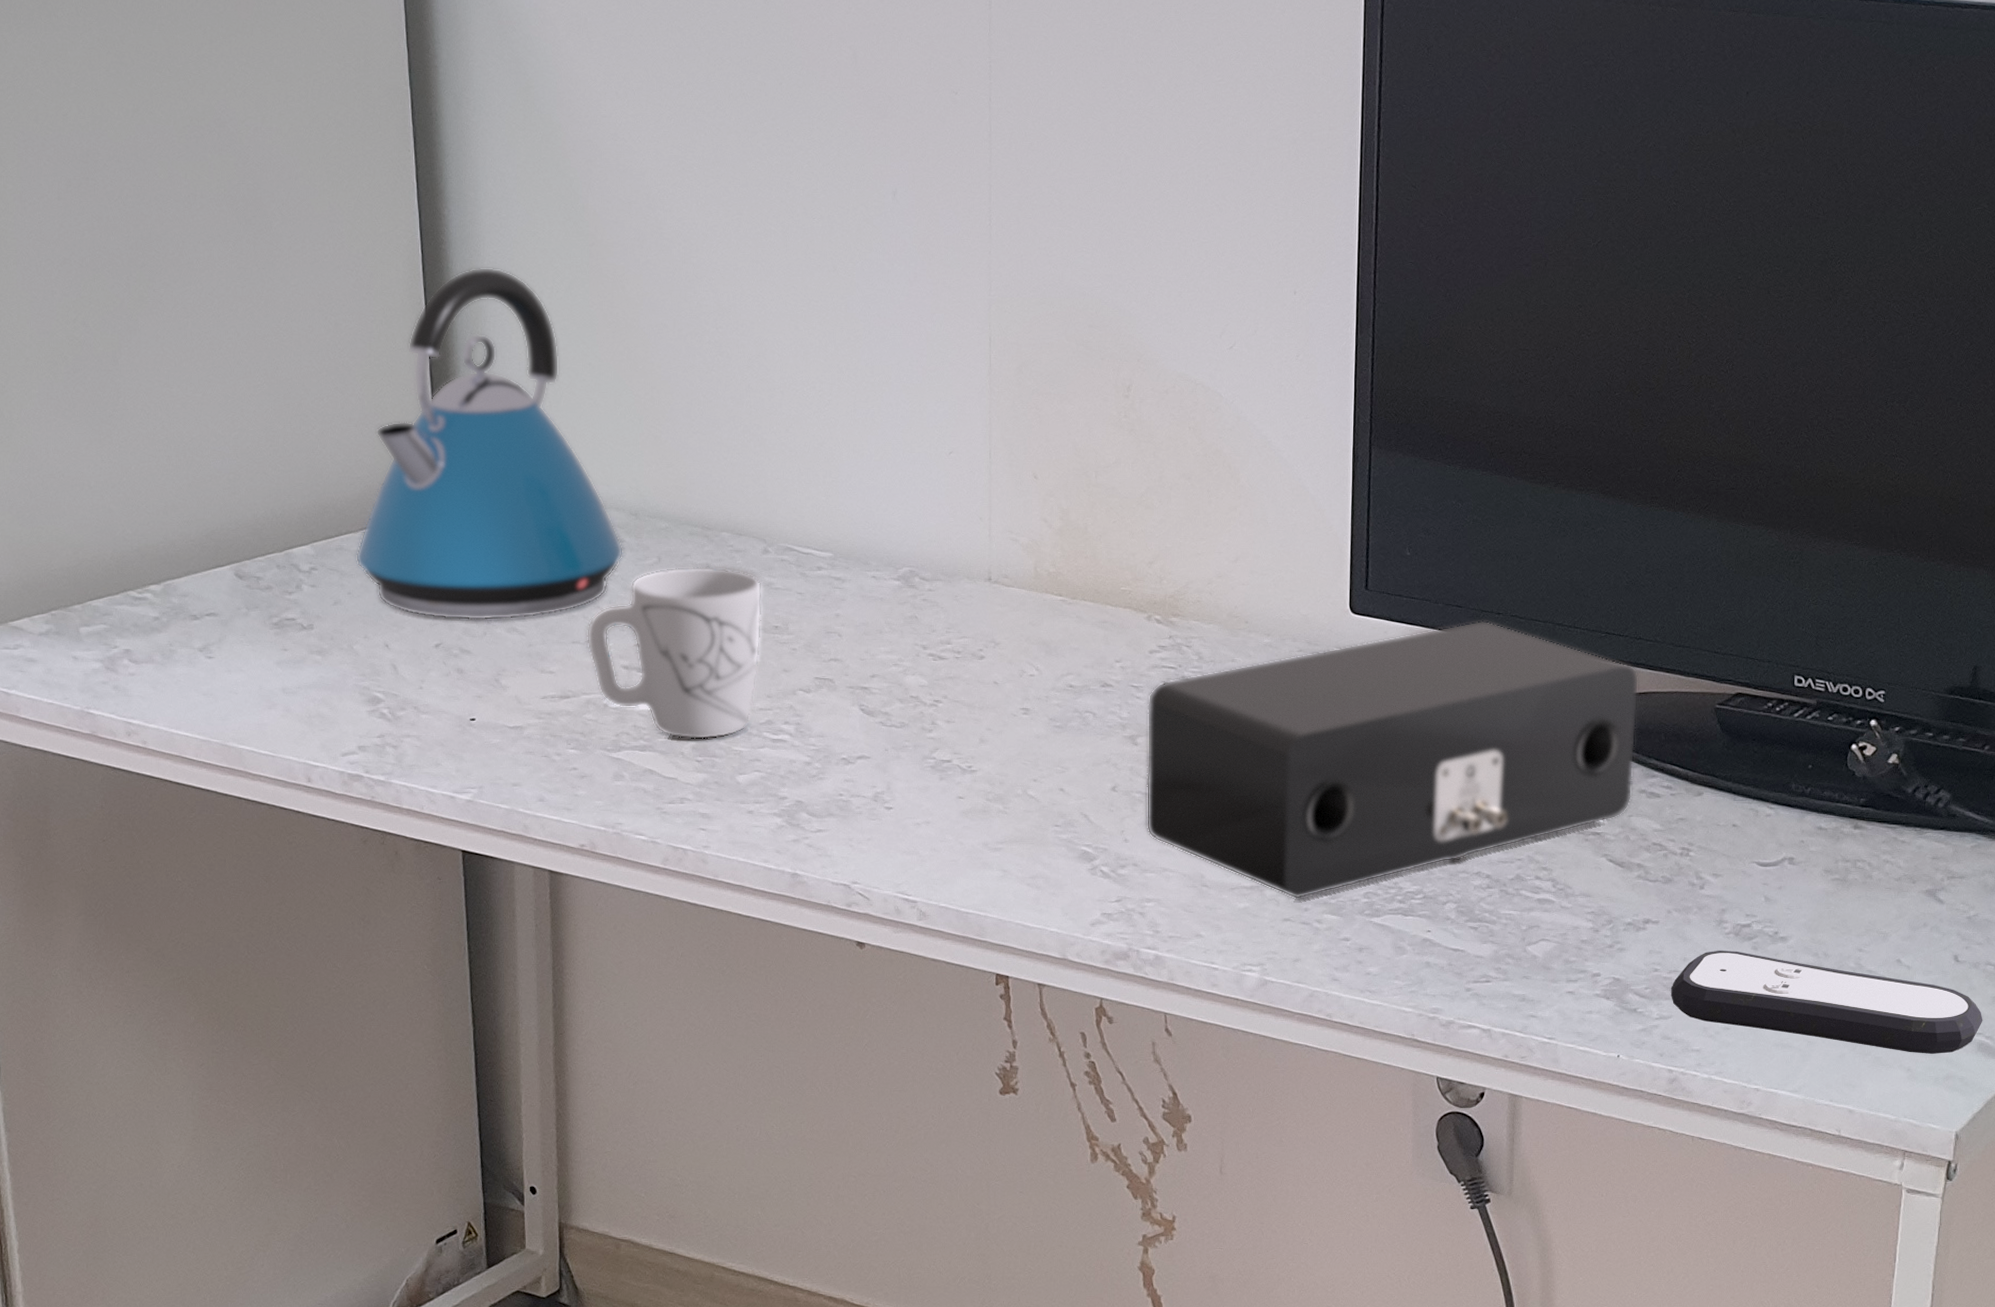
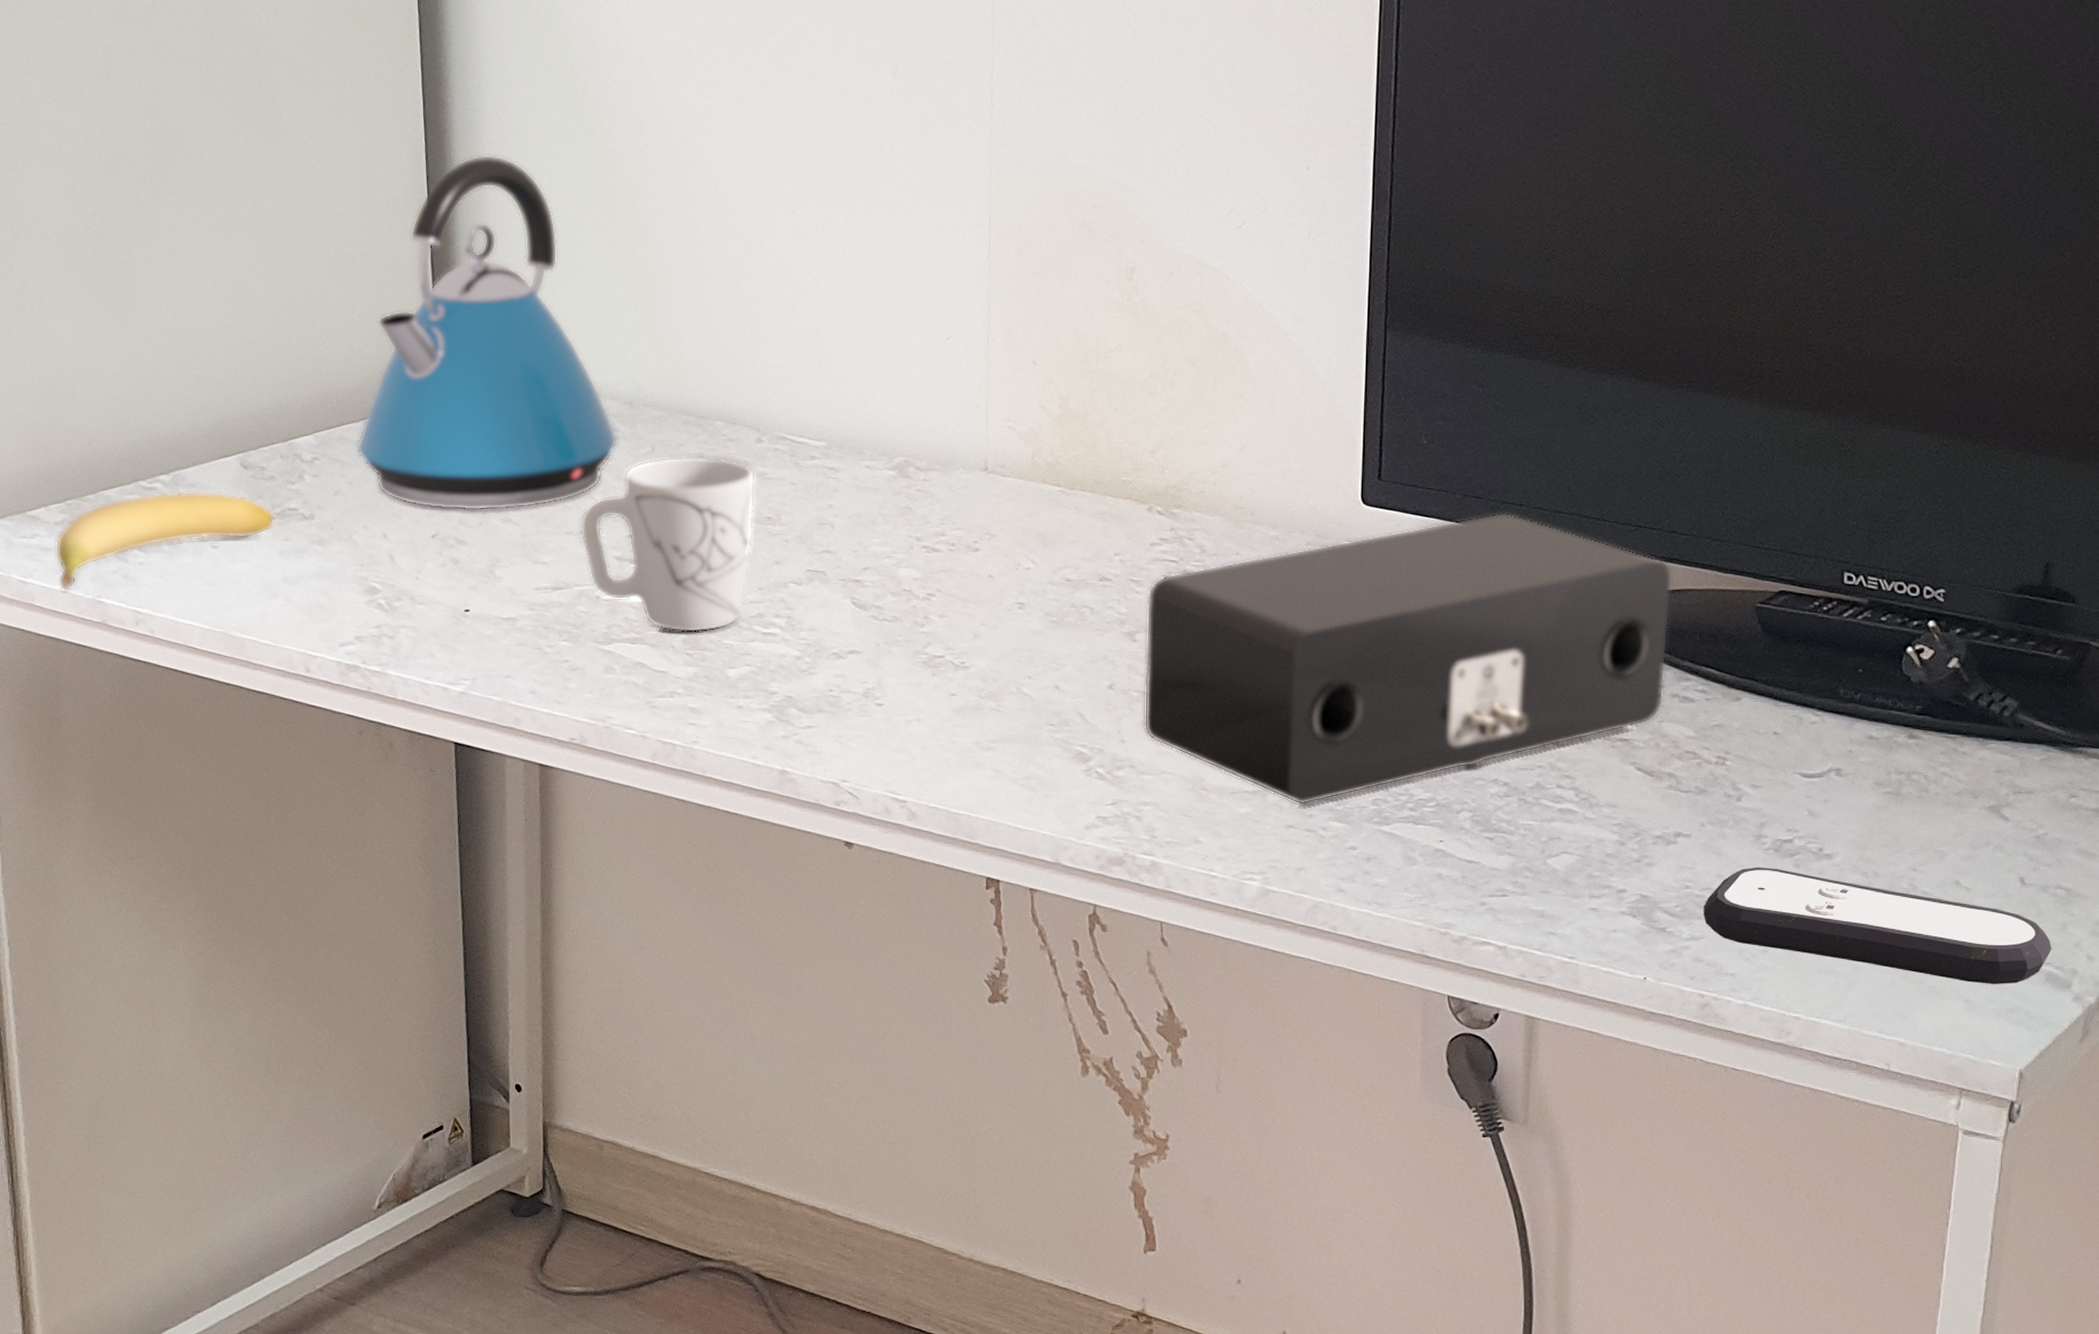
banana: none [40,601,273,702] -> present [55,491,276,591]

